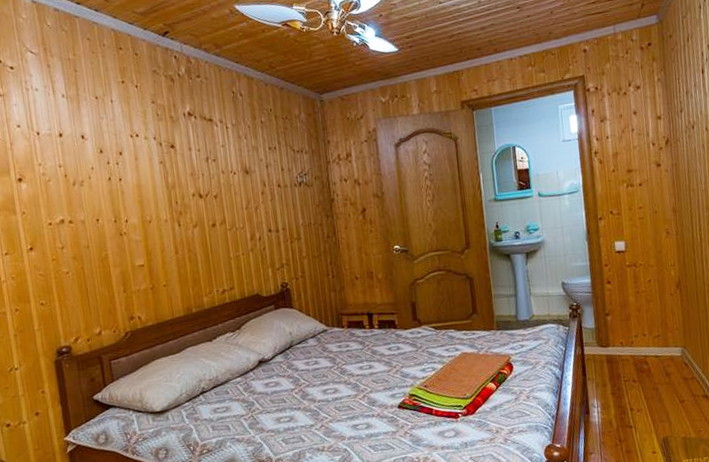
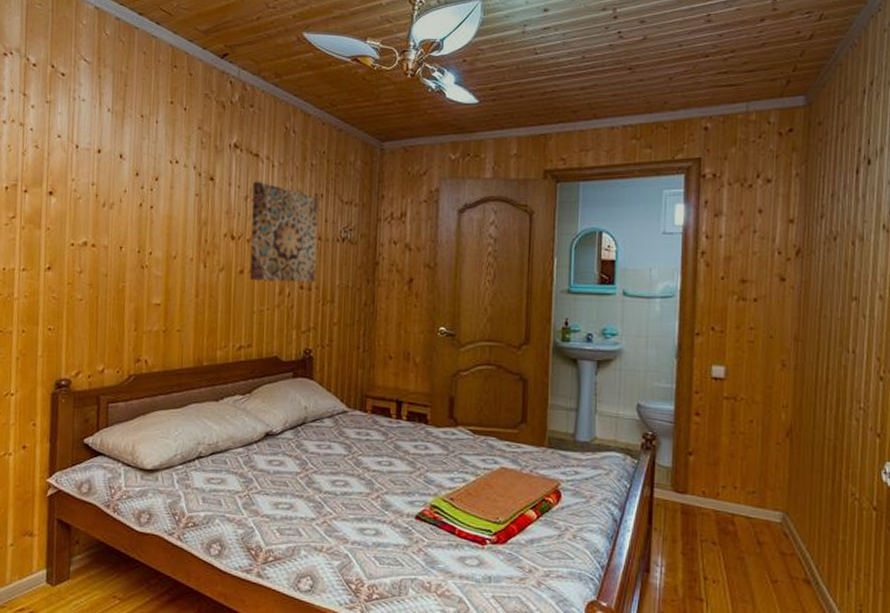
wall art: none [211,143,282,232] -> present [249,181,319,283]

